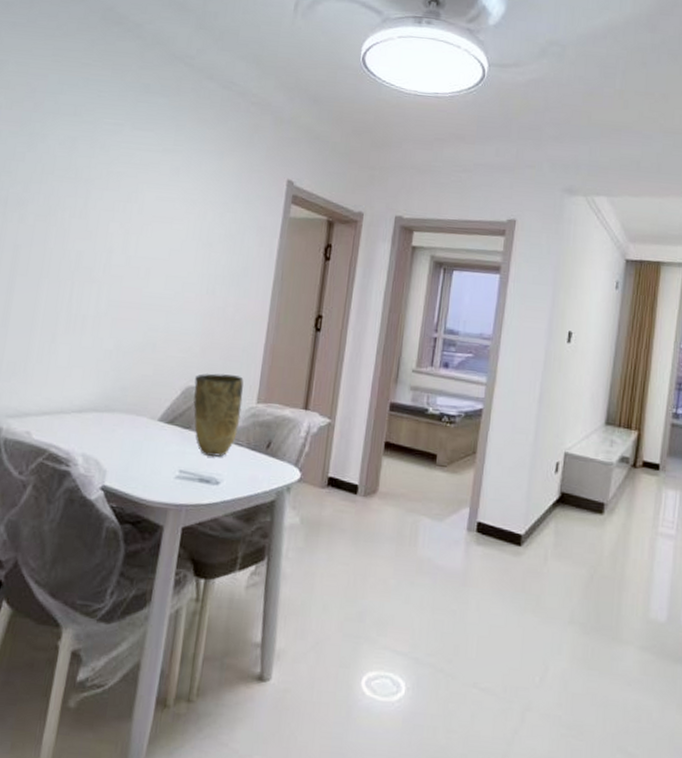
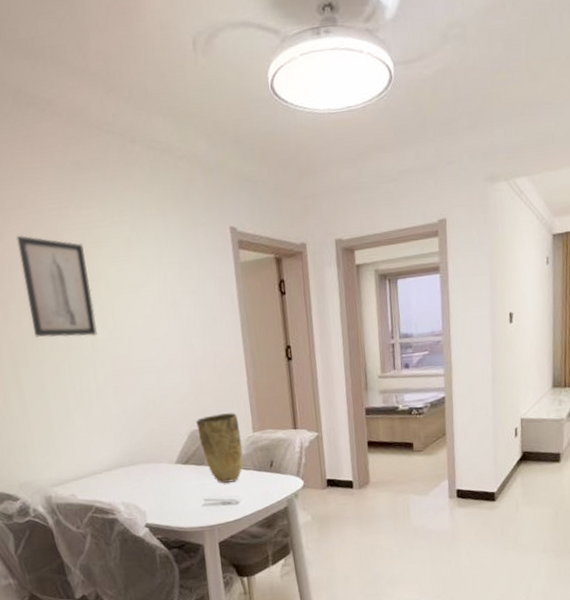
wall art: none [45,141,127,260] -> present [16,236,97,338]

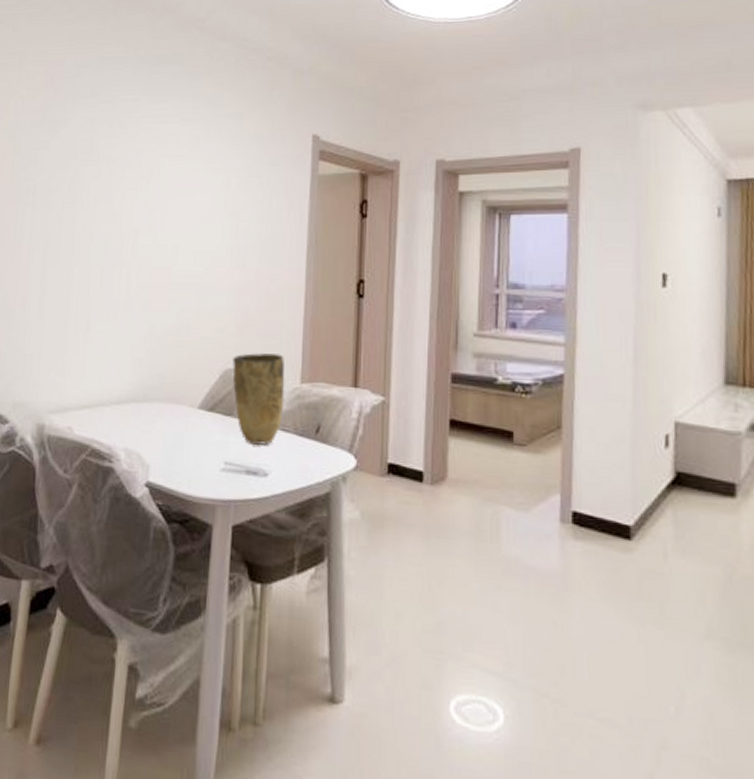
wall art: present [16,236,97,338] -> none [74,124,147,241]

